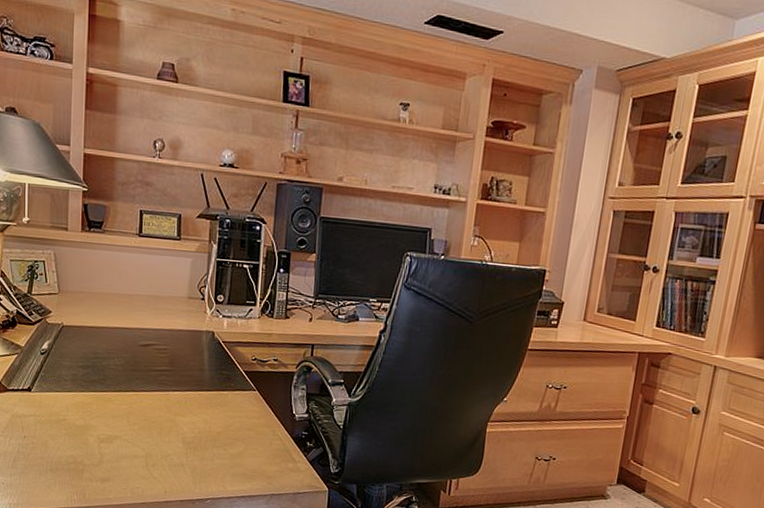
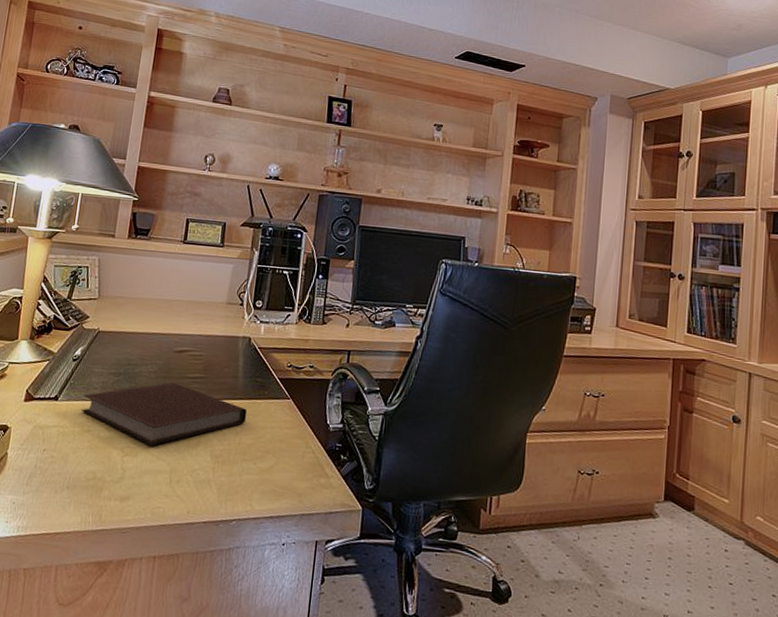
notebook: none [56,374,215,433] -> present [82,382,247,445]

